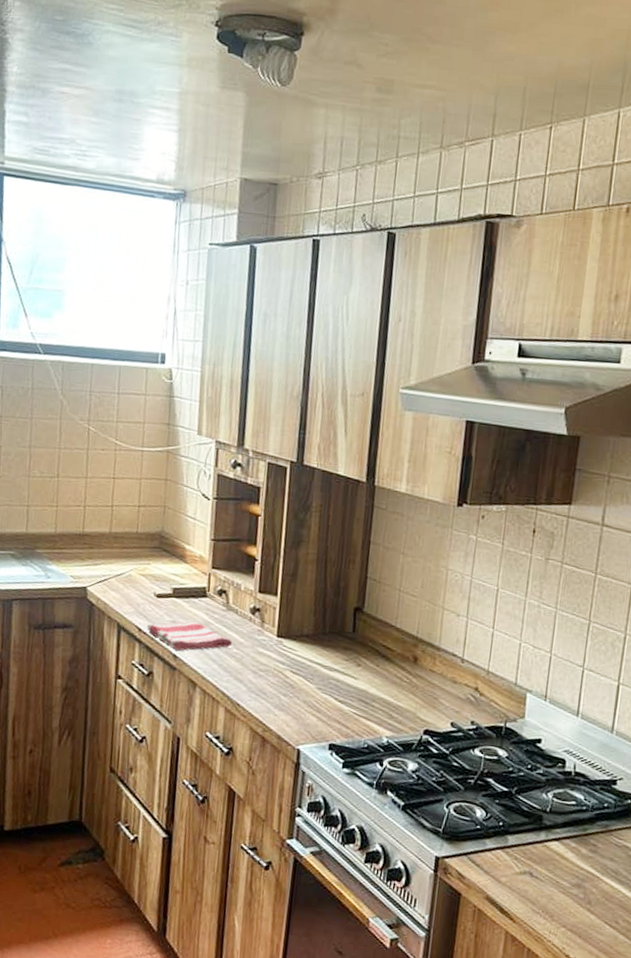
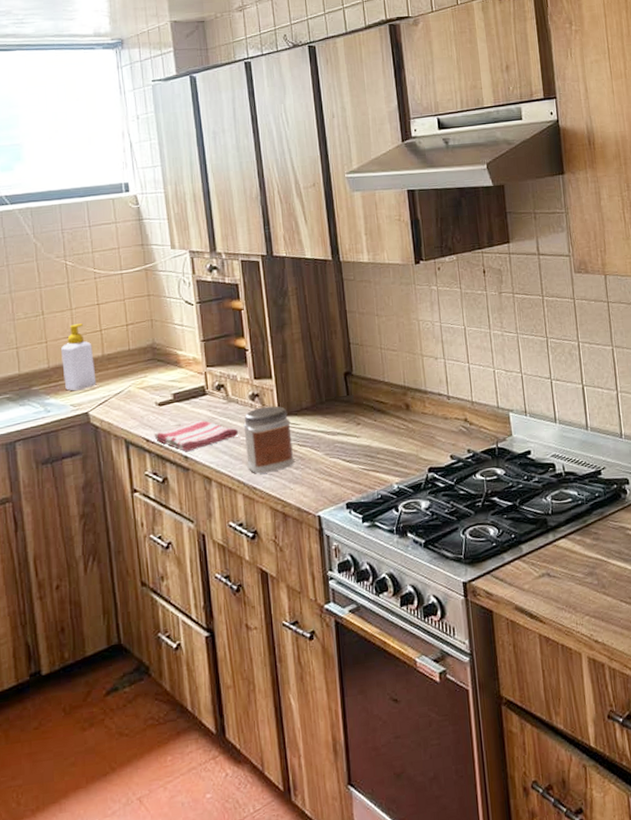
soap bottle: none [68,493,102,564] -> present [61,323,97,391]
jar: none [234,623,288,693] -> present [243,405,295,474]

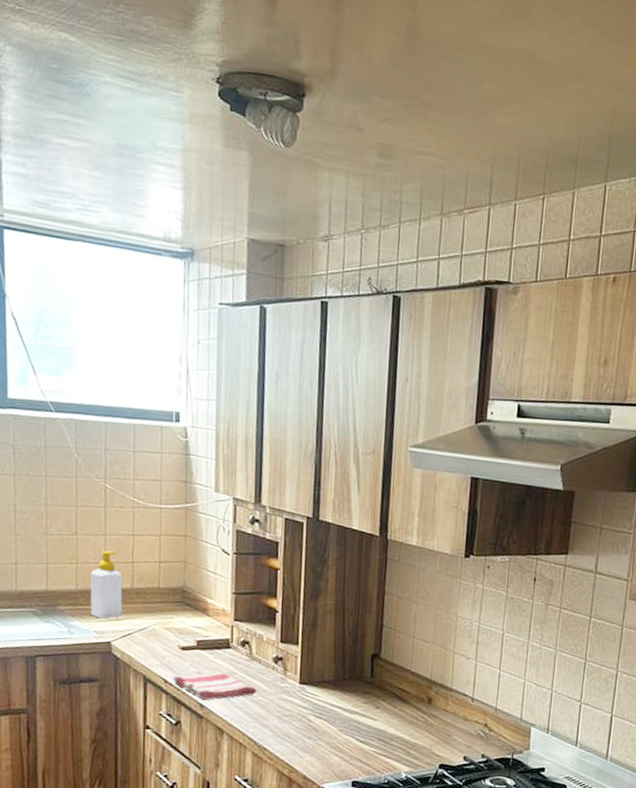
jar: present [243,405,295,474] -> none [259,671,310,737]

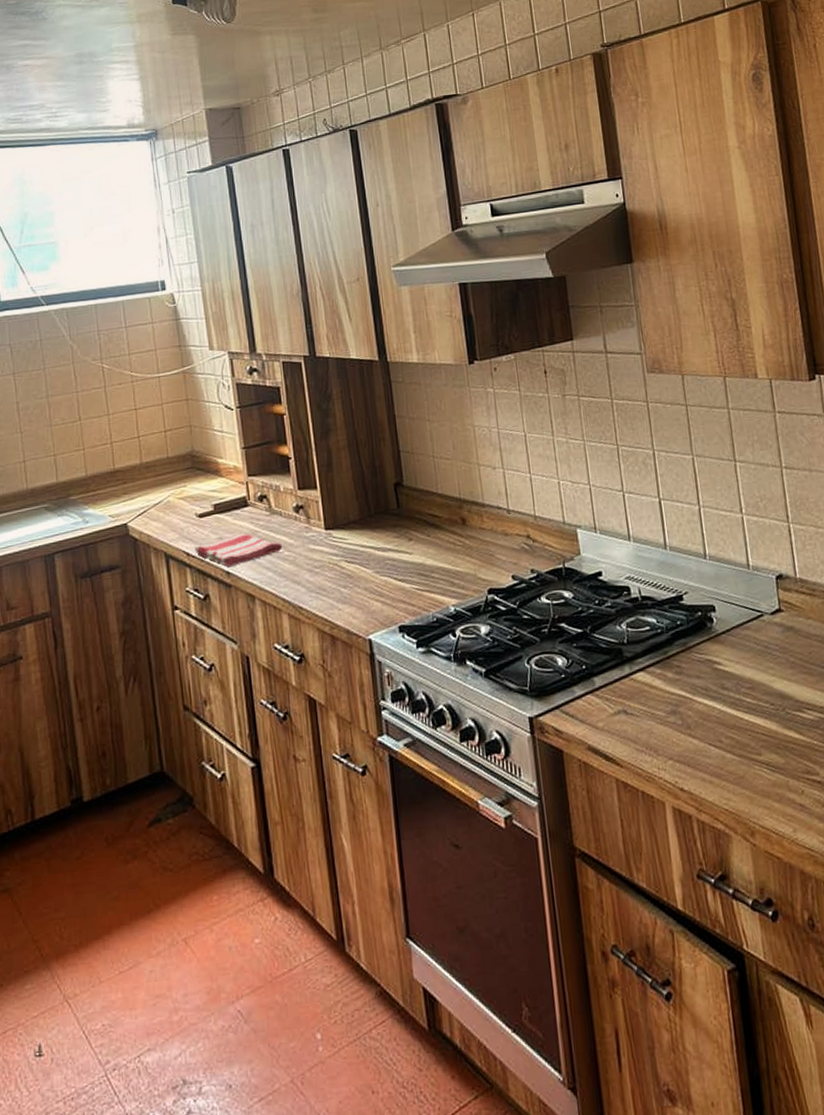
soap bottle: present [90,550,123,619] -> none [99,429,135,501]

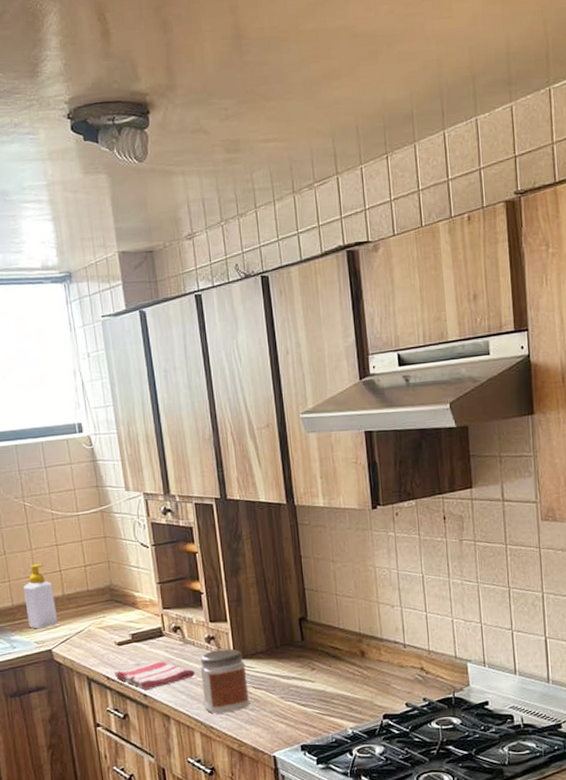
soap bottle: none [99,429,135,501] -> present [24,564,58,629]
jar: none [287,518,343,592] -> present [200,648,250,714]

